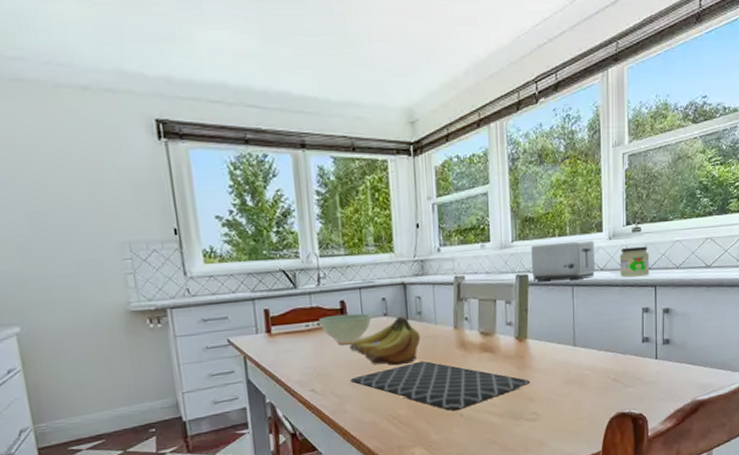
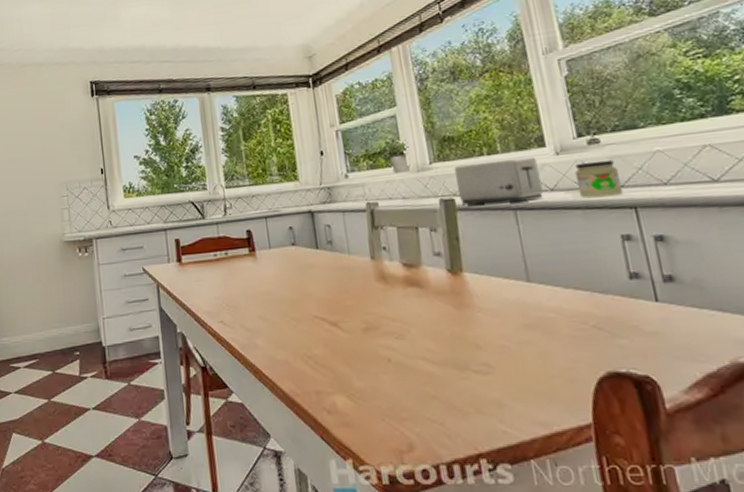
bowl: present [318,313,372,345] -> none [226,242,279,276]
fruit: present [348,316,421,366] -> none [257,245,334,299]
placemat: present [350,360,530,410] -> none [260,294,473,353]
potted plant: none [469,217,496,249] -> present [378,139,411,173]

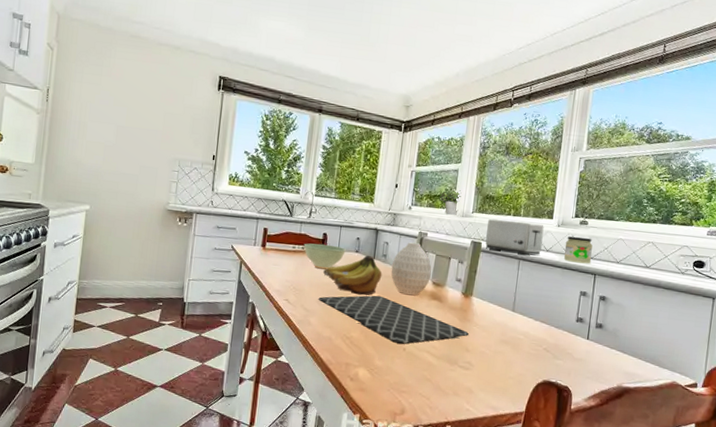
bowl: none [226,242,279,276] -> present [303,243,346,270]
fruit: none [257,245,334,299] -> present [322,255,382,296]
placemat: none [260,294,473,353] -> present [318,295,468,344]
vase: none [341,217,399,288] -> present [390,242,432,296]

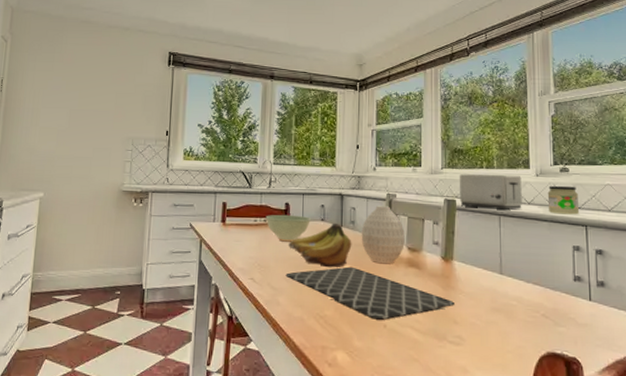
potted plant: present [438,190,462,215] -> none [403,146,428,173]

